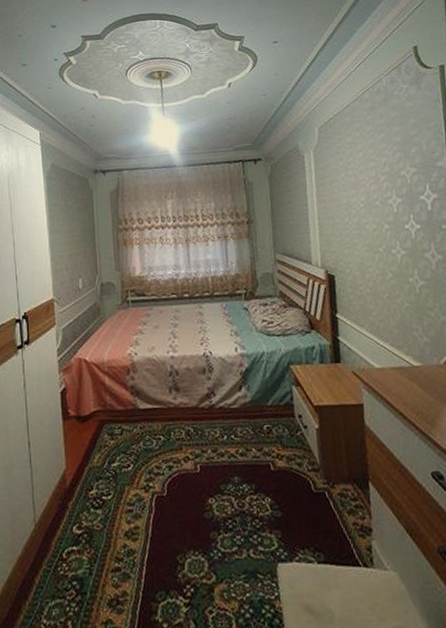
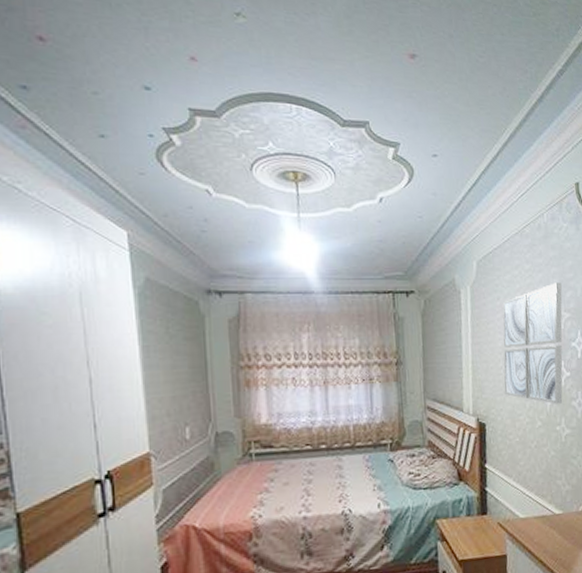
wall art: none [345,140,415,256] -> present [502,282,563,404]

